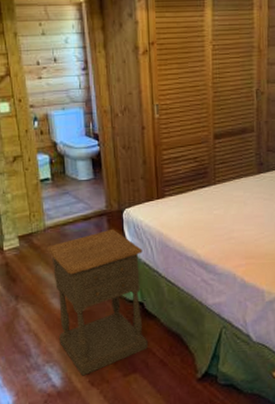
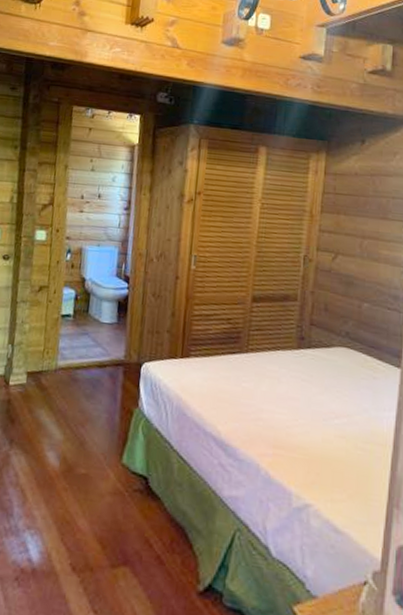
nightstand: present [46,230,148,376] -> none [46,383,157,556]

